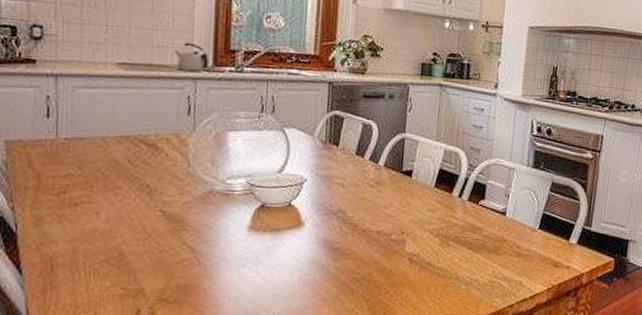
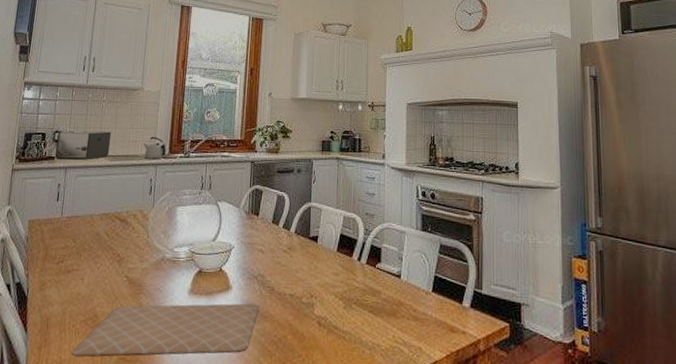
toaster: none [35,26,124,67] -> present [54,130,112,160]
placemat: none [91,240,339,299] -> present [71,303,259,357]

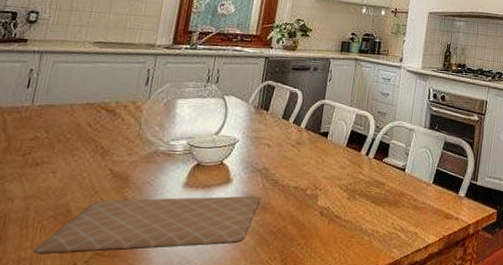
toaster: present [54,130,112,160] -> none [27,12,104,46]
kettle: present [143,136,166,159] -> none [142,25,170,49]

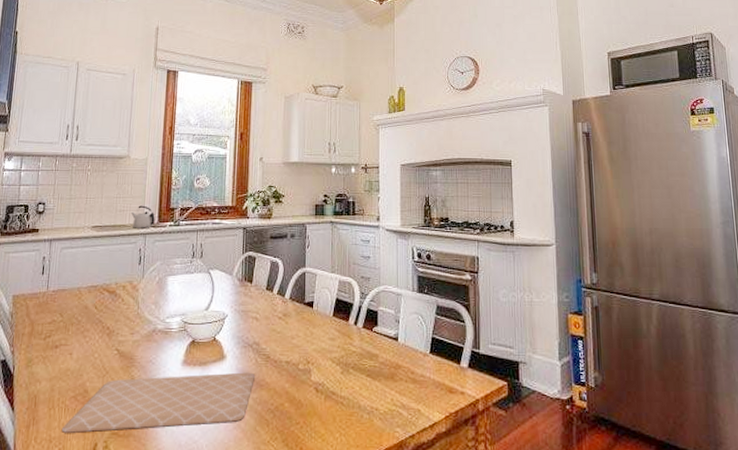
kettle: none [142,25,170,49] -> present [131,205,155,228]

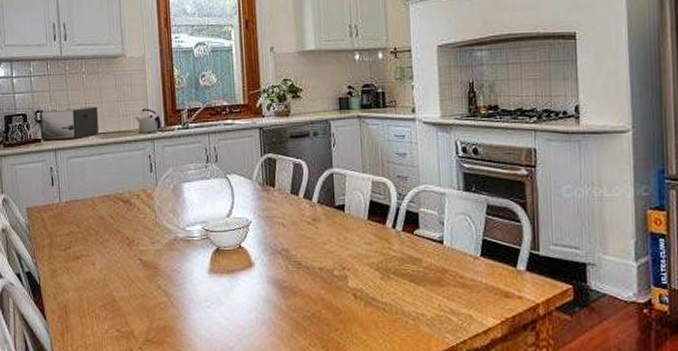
toaster: none [38,201,98,233] -> present [40,106,99,142]
placemat: present [61,372,255,433] -> none [95,279,287,340]

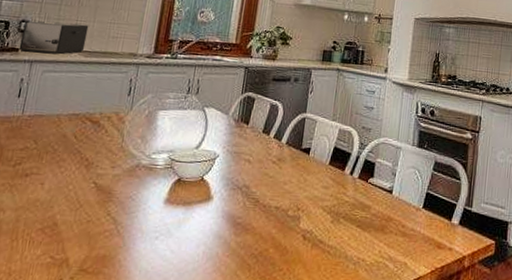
kettle: present [135,108,161,134] -> none [125,33,151,58]

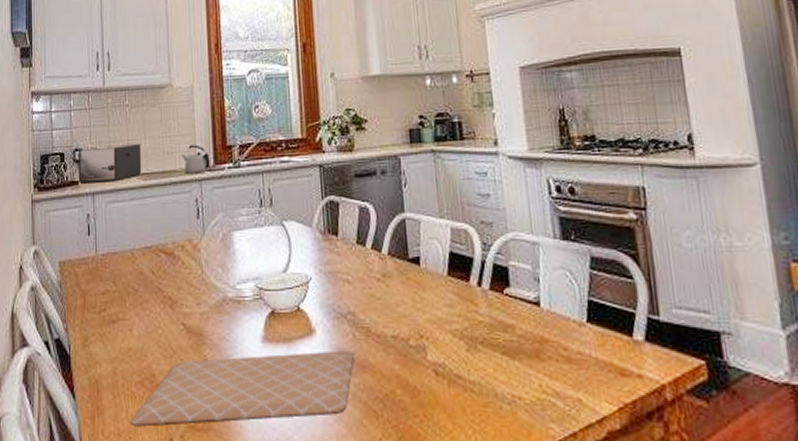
placemat: none [23,213,241,268] -> present [130,350,354,426]
kettle: none [125,33,151,58] -> present [181,144,210,174]

